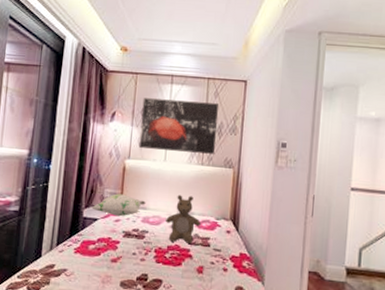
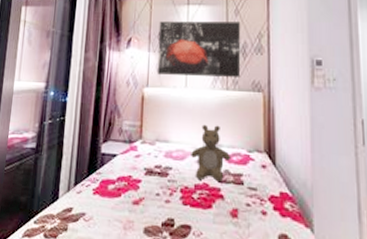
decorative pillow: present [92,193,146,217] -> none [110,125,168,152]

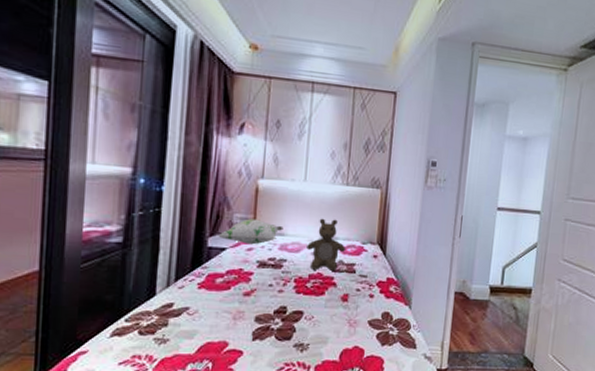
decorative pillow: none [110,125,168,152] -> present [218,219,284,245]
wall art: present [157,21,241,77] -> none [274,107,367,173]

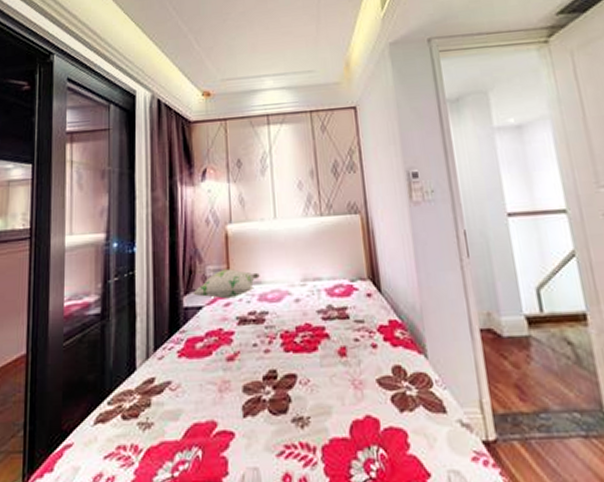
teddy bear: present [307,218,345,271] -> none [288,256,332,320]

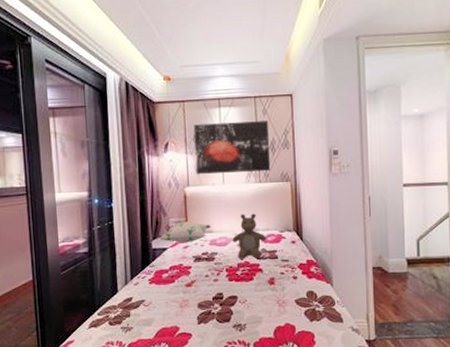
wall art: none [237,139,335,207] -> present [193,121,271,174]
teddy bear: none [288,256,332,320] -> present [232,213,266,259]

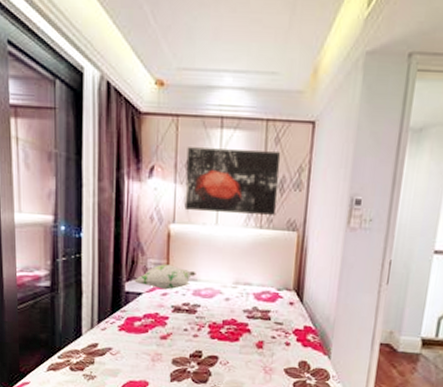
teddy bear: present [232,213,266,259] -> none [220,263,259,317]

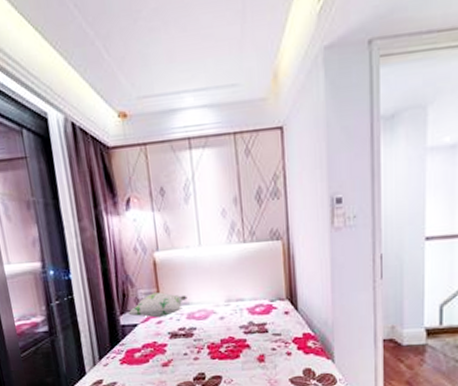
wall art: present [184,147,281,215] -> none [159,163,258,236]

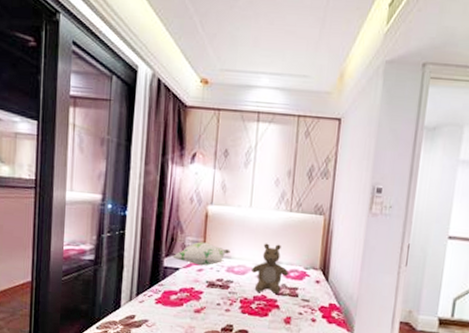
teddy bear: none [213,280,253,334] -> present [251,243,288,294]

